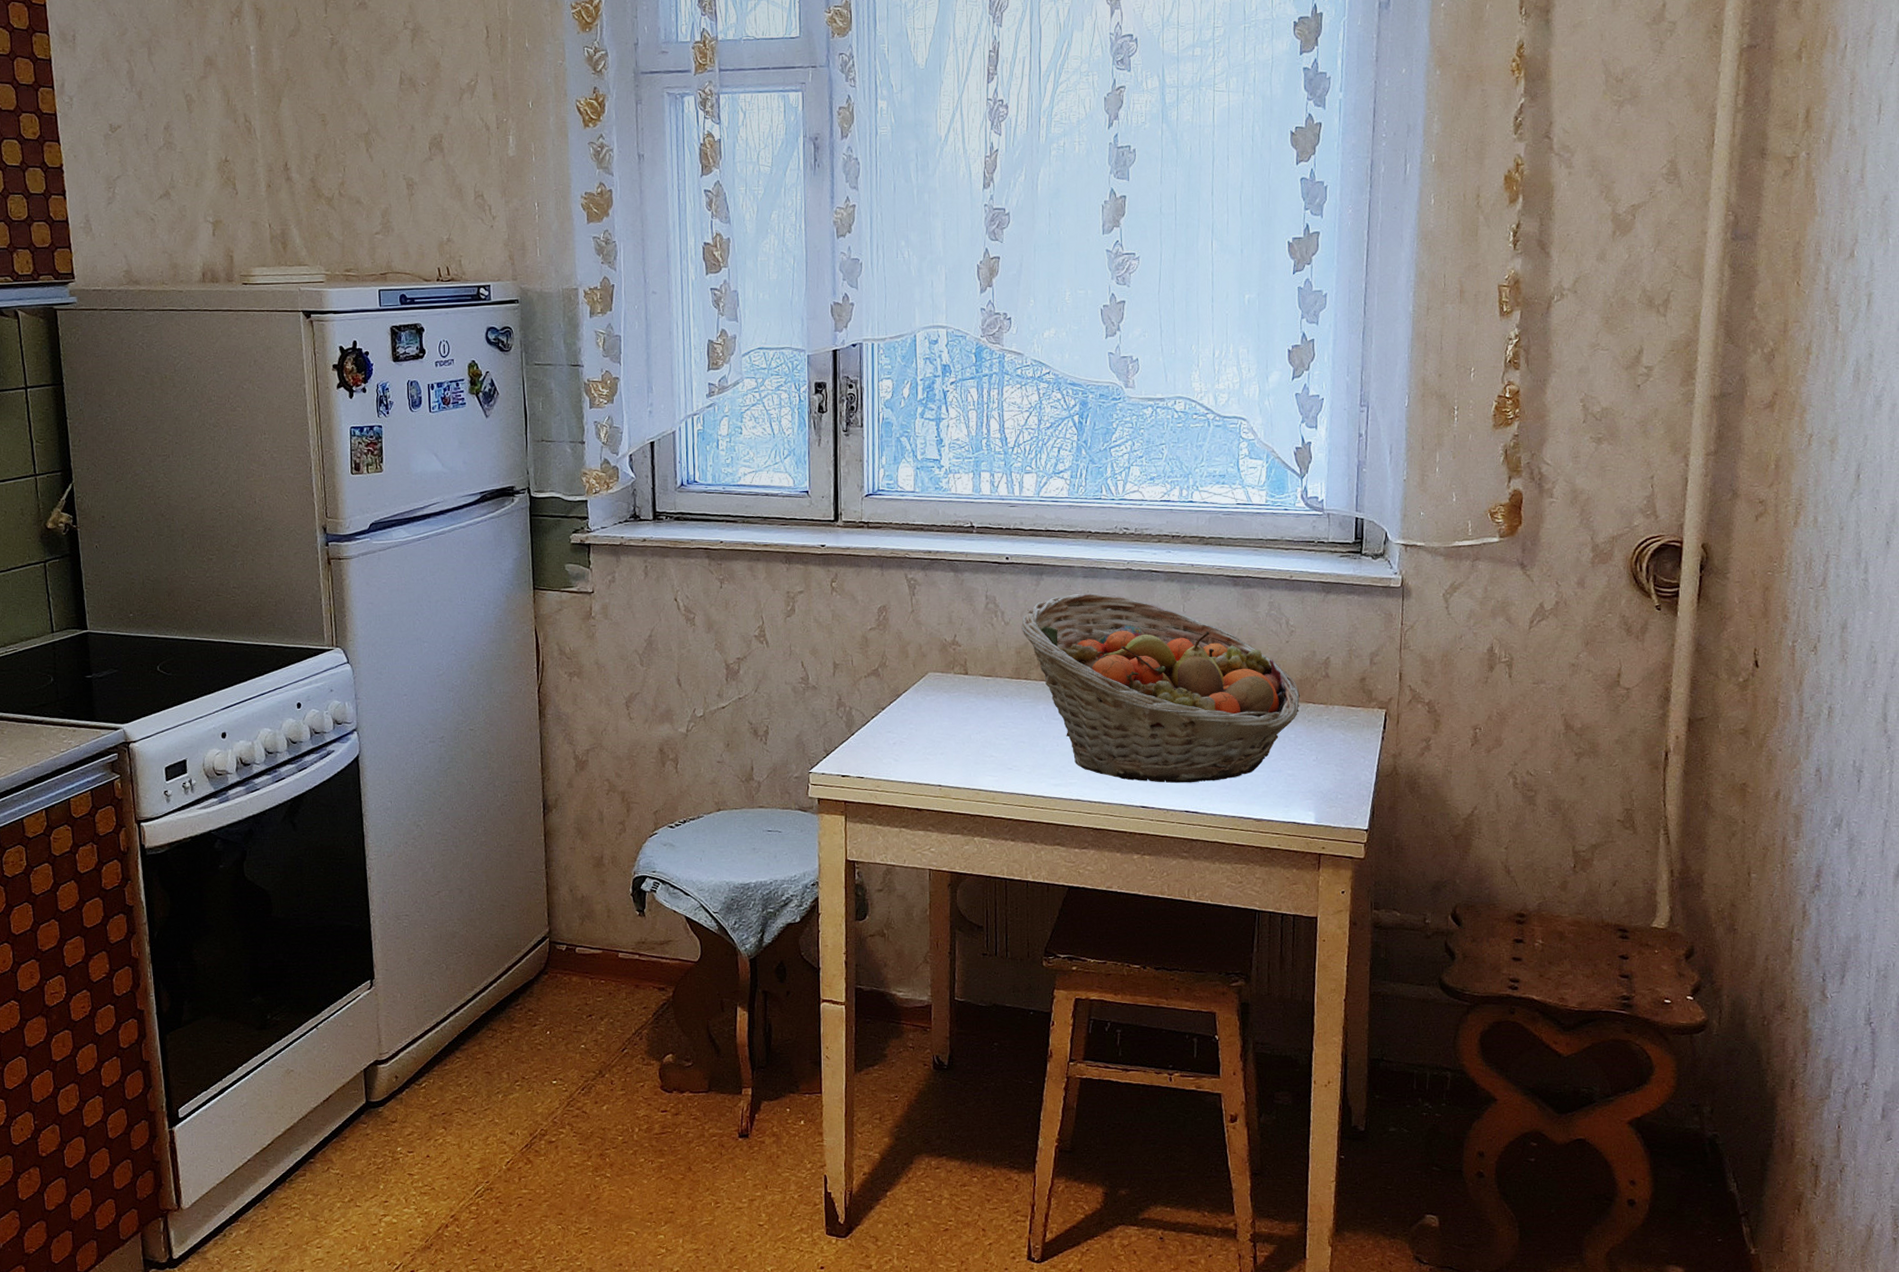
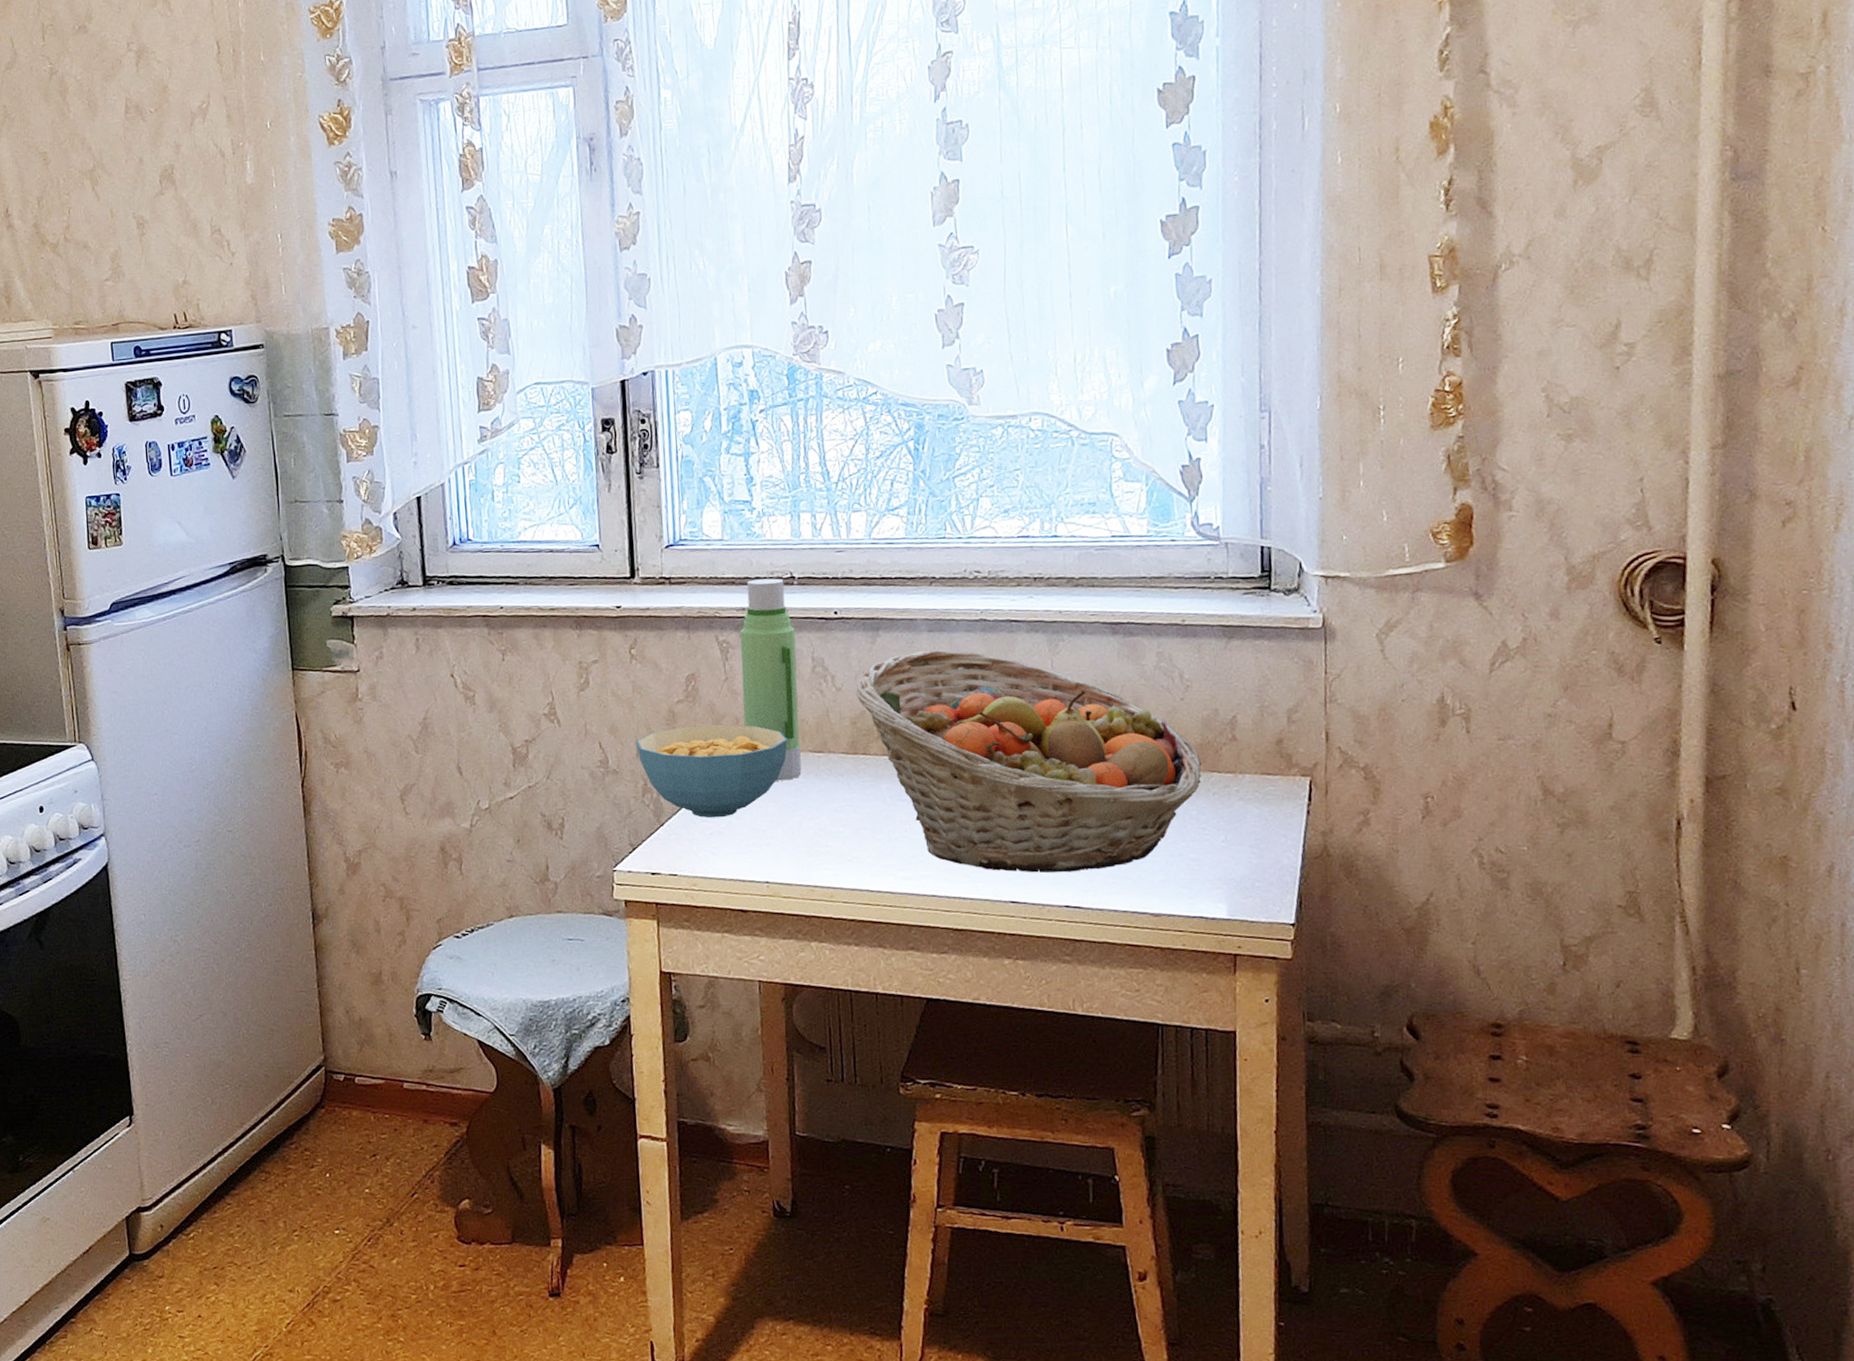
cereal bowl: none [833,649,962,730] -> present [636,724,788,818]
water bottle: none [925,526,973,700] -> present [740,578,802,781]

